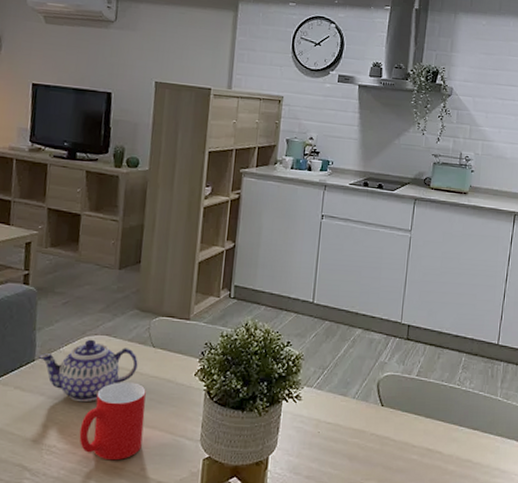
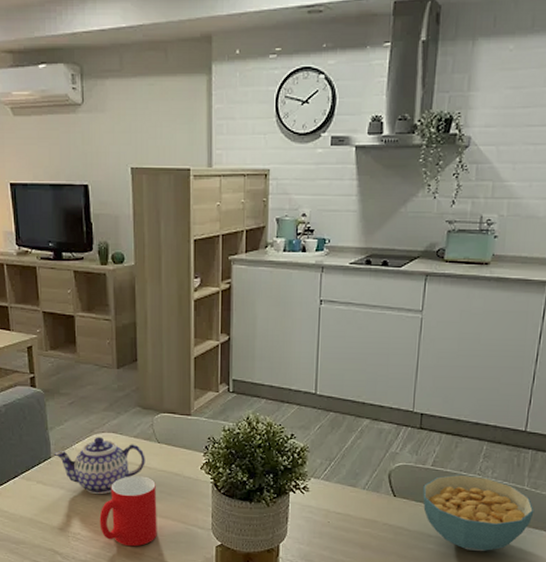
cereal bowl: none [408,384,506,462] -> present [423,474,534,552]

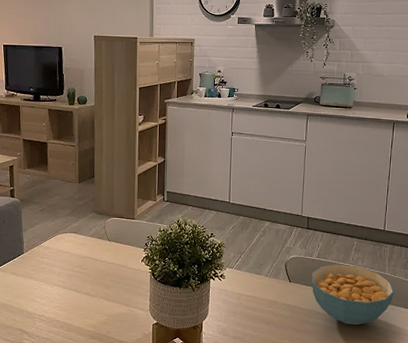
teapot: present [55,437,145,495] -> none [27,236,98,283]
cup: present [99,476,157,547] -> none [60,267,107,326]

